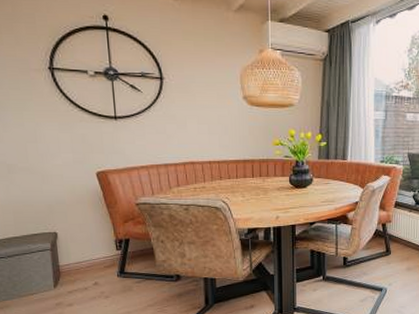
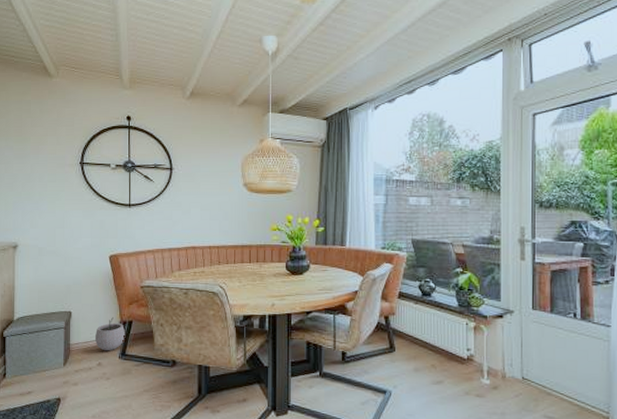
plant pot: none [87,236,122,271] -> present [94,317,125,351]

